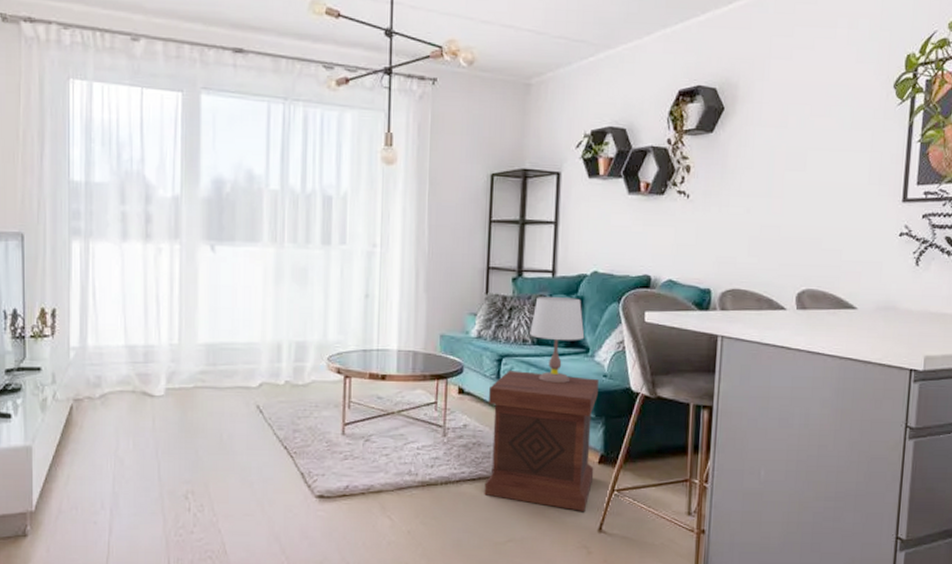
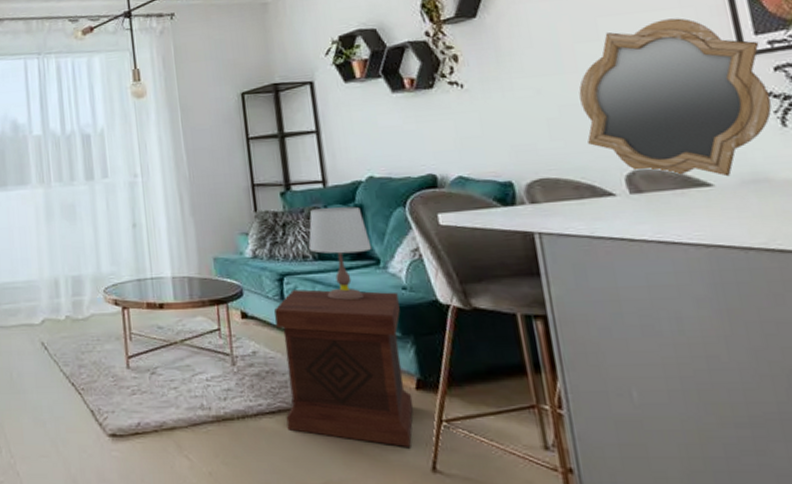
mirror: none [776,160,918,303] -> present [579,18,772,177]

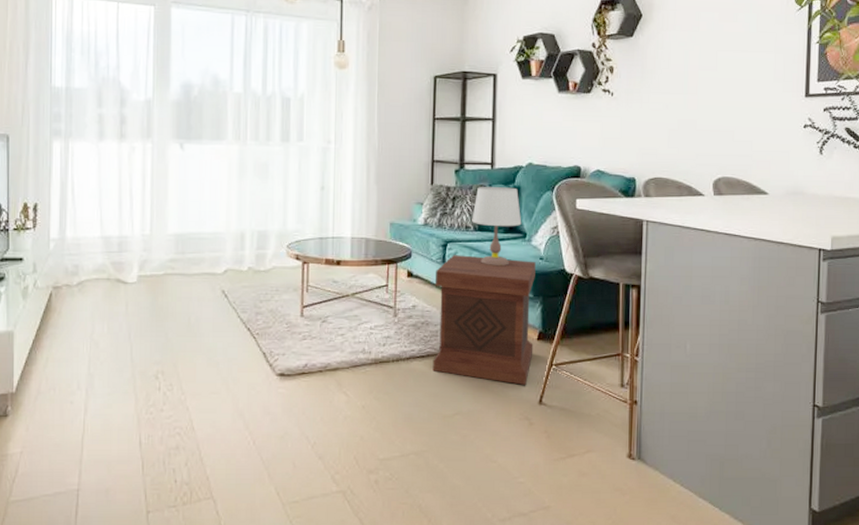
mirror: present [579,18,772,177] -> none [694,60,819,188]

